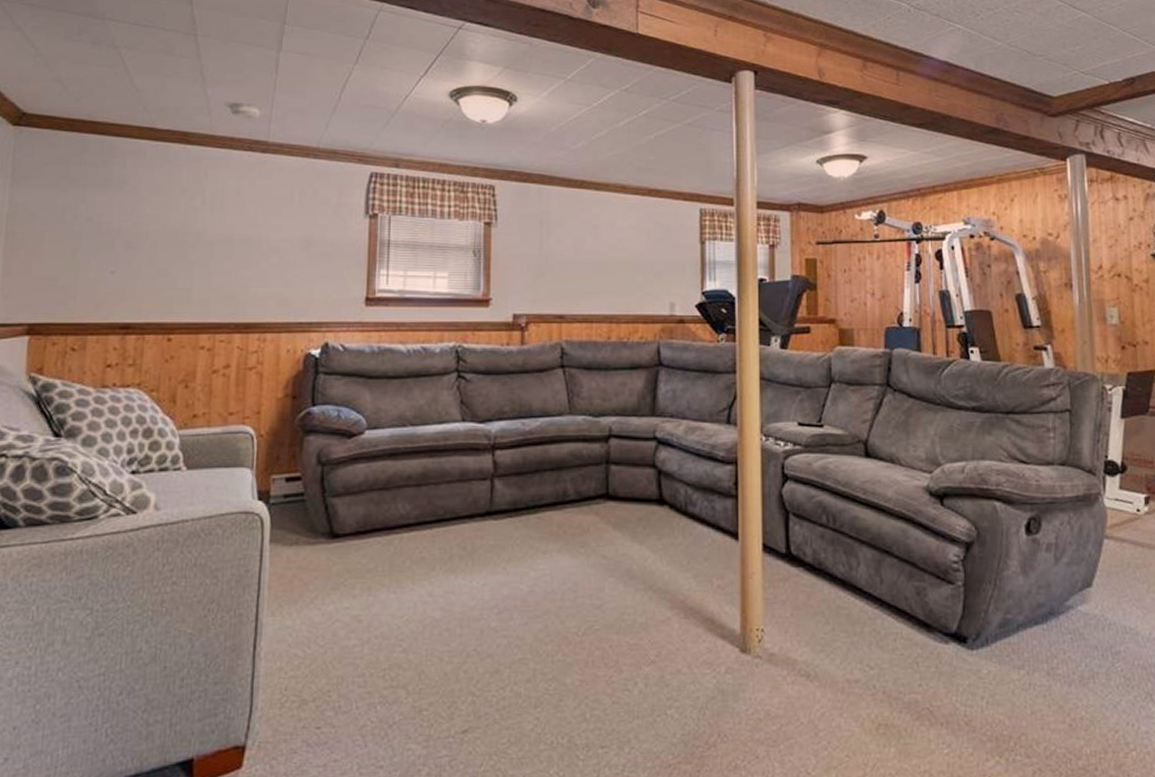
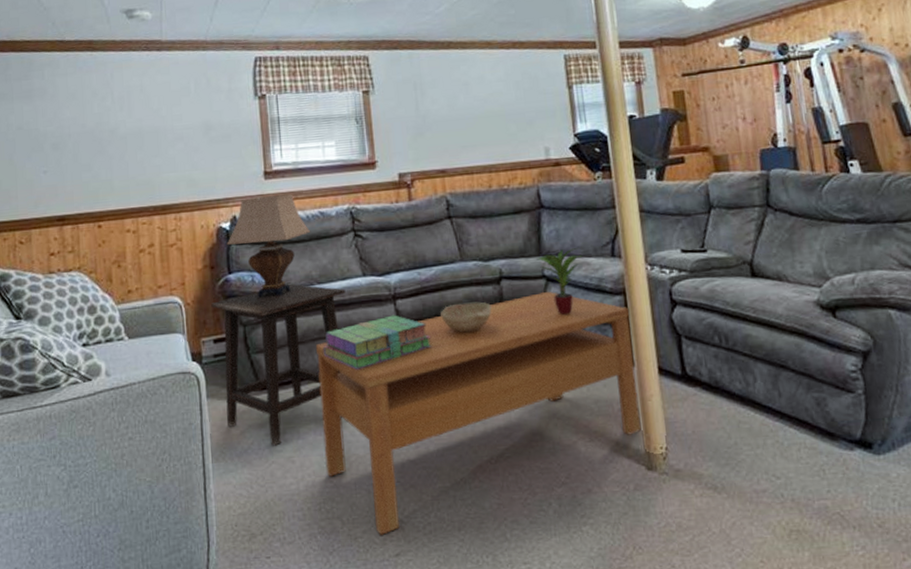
side table: none [288,423,441,602] -> present [211,283,346,446]
table lamp: none [314,325,410,435] -> present [226,194,311,298]
coffee table: none [396,454,739,708] -> present [315,291,642,535]
stack of books: none [408,466,529,523] -> present [323,315,432,370]
decorative bowl: none [541,459,596,492] -> present [440,301,492,333]
potted plant: none [649,410,697,482] -> present [536,247,583,316]

